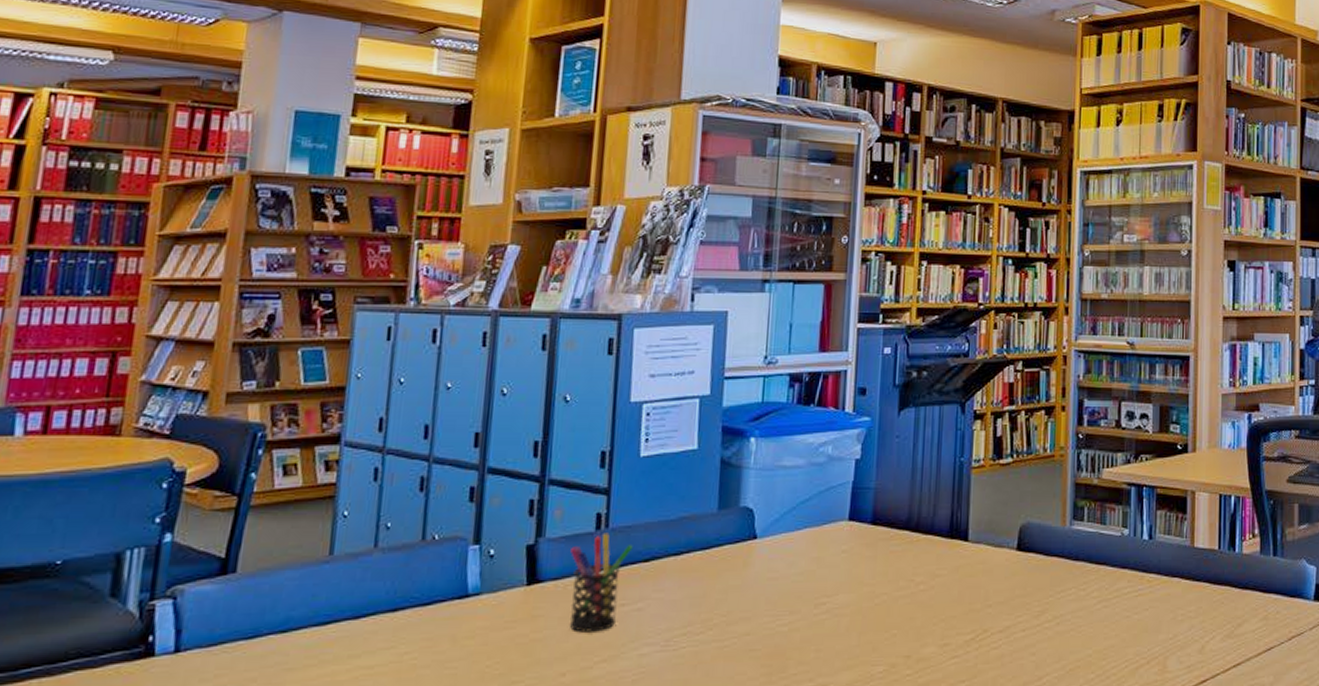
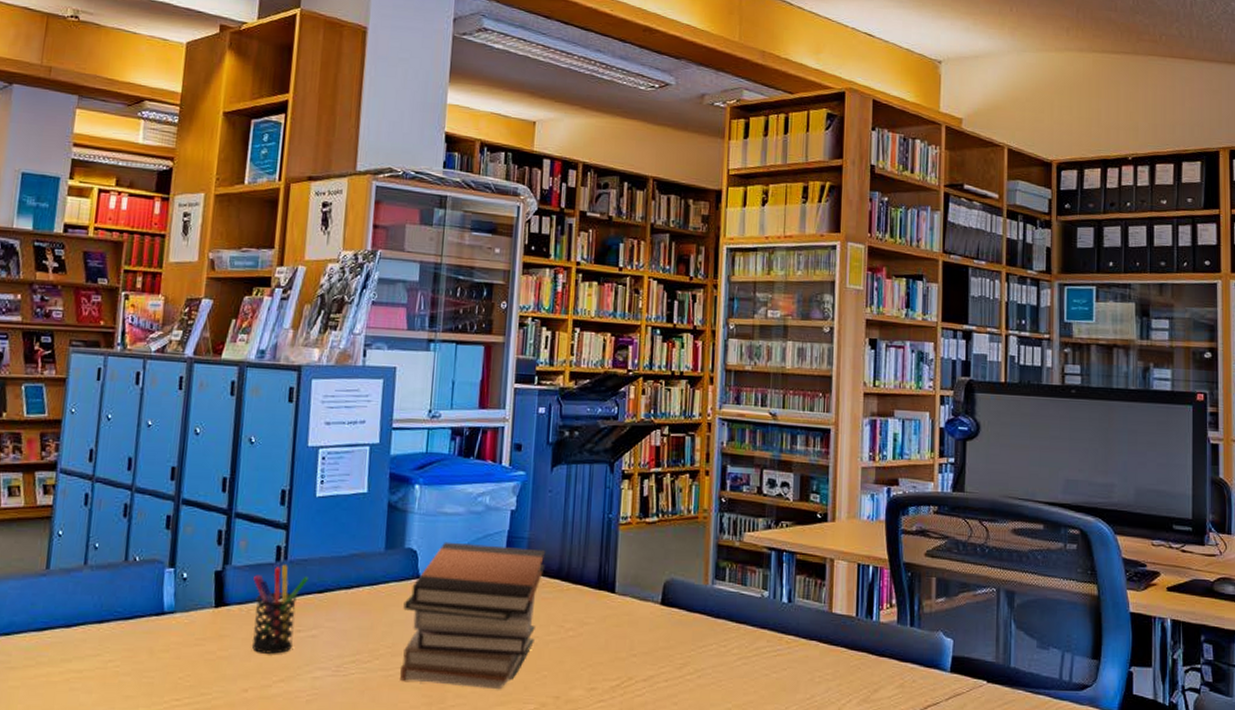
book stack: none [736,497,894,654] -> present [400,541,546,690]

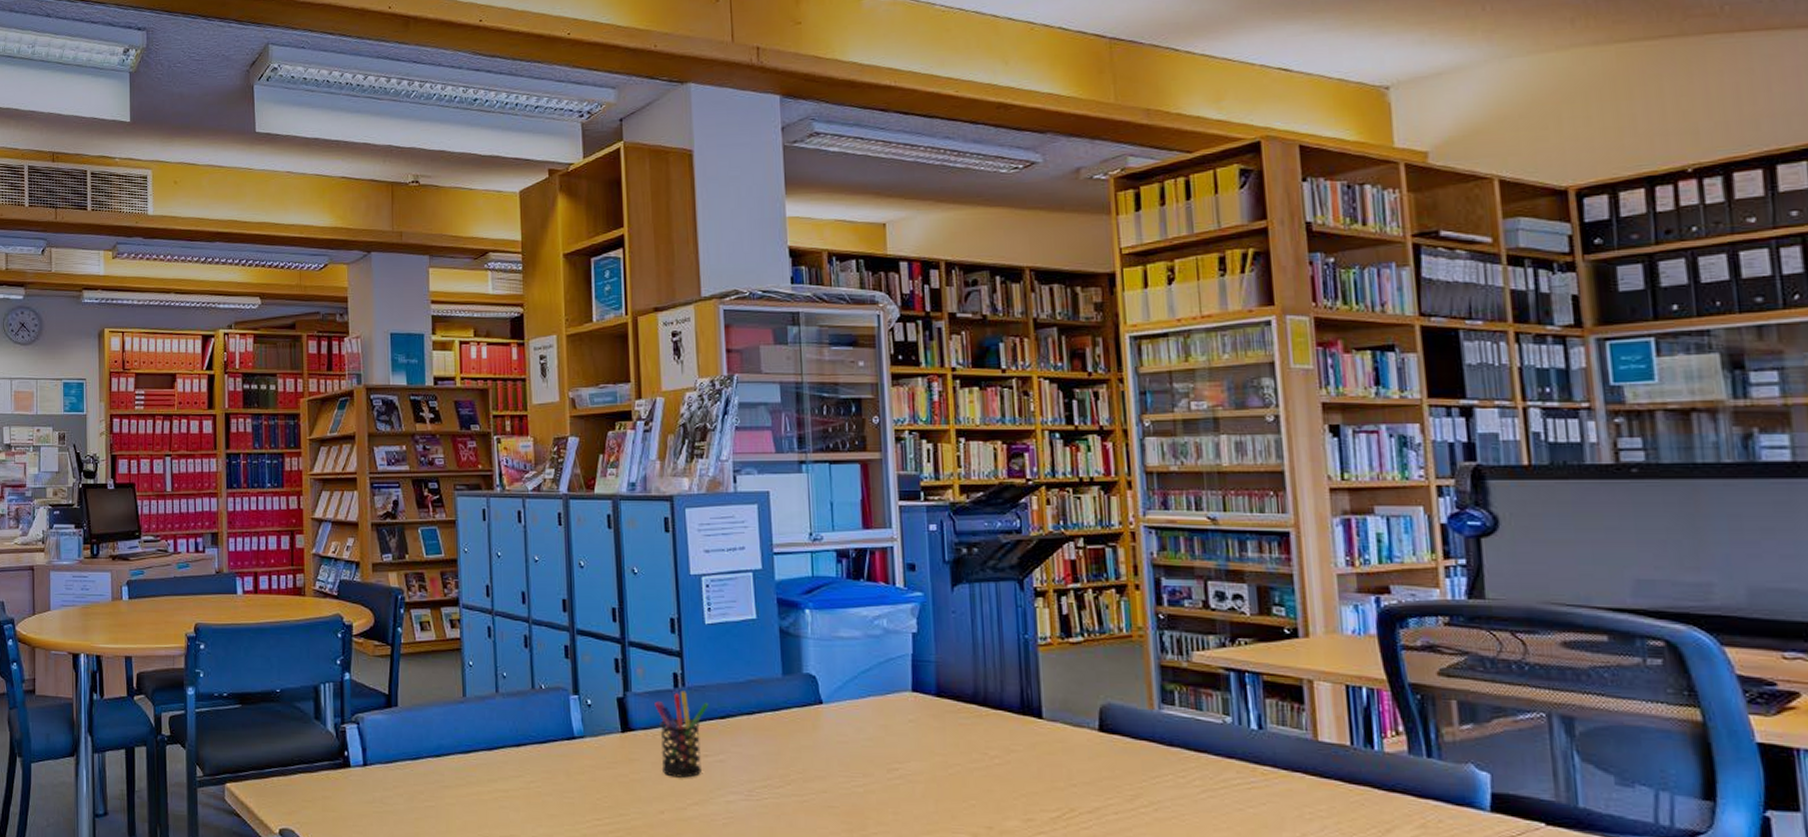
book stack: present [400,541,546,690] -> none [809,666,958,818]

